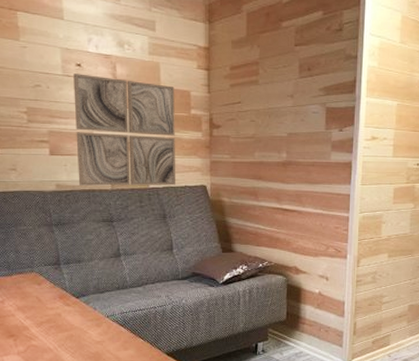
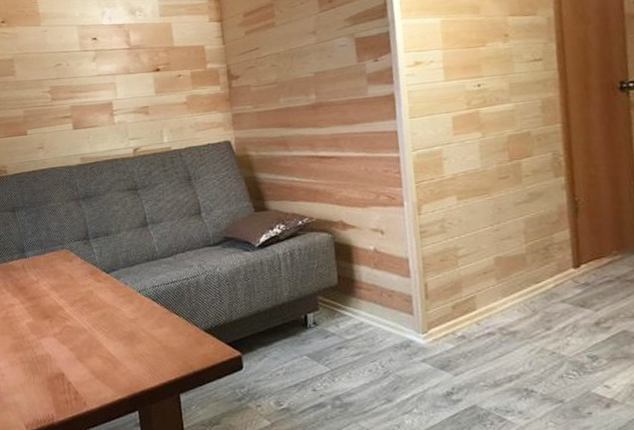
wall art: present [73,73,175,186] -> none [90,43,198,156]

